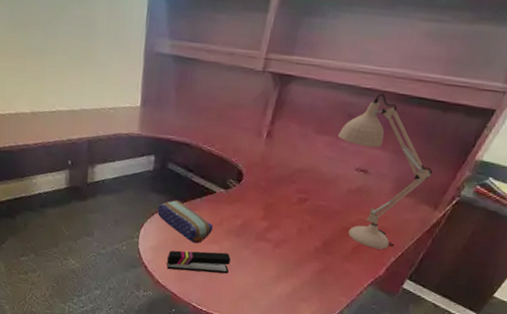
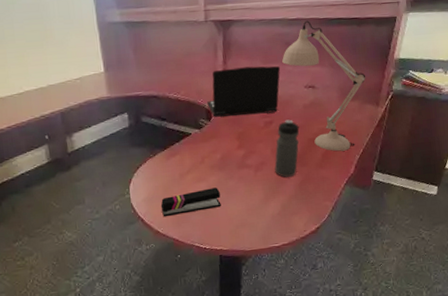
pencil case: present [157,200,213,243] -> none [141,149,196,185]
laptop: none [241,130,335,190] -> present [207,66,281,117]
water bottle: none [295,201,336,262] -> present [274,119,299,177]

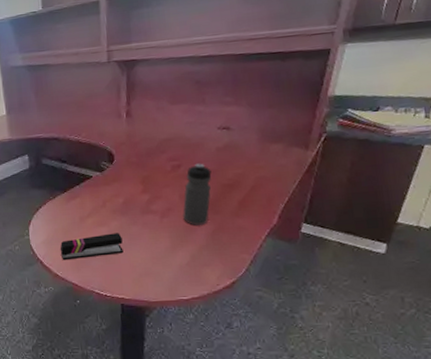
laptop: present [207,66,281,117] -> none [109,106,190,160]
desk lamp: present [282,20,365,152] -> none [192,57,292,199]

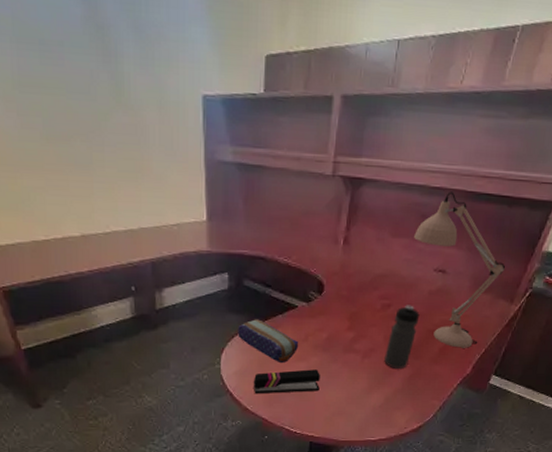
pencil case: none [41,192,97,229] -> present [238,319,298,362]
desk lamp: none [192,57,292,199] -> present [414,191,505,348]

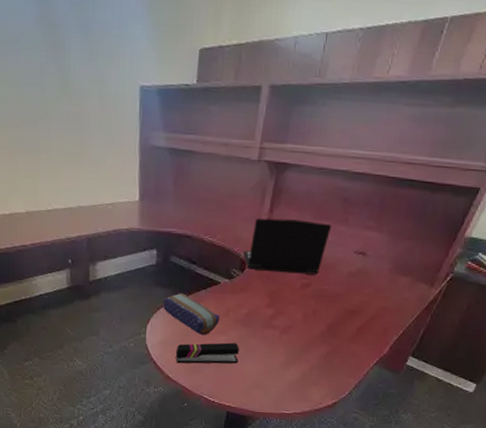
laptop: none [321,236,411,295] -> present [243,218,332,275]
water bottle: present [384,305,420,369] -> none [302,285,339,346]
desk lamp: present [414,191,505,348] -> none [335,177,426,329]

